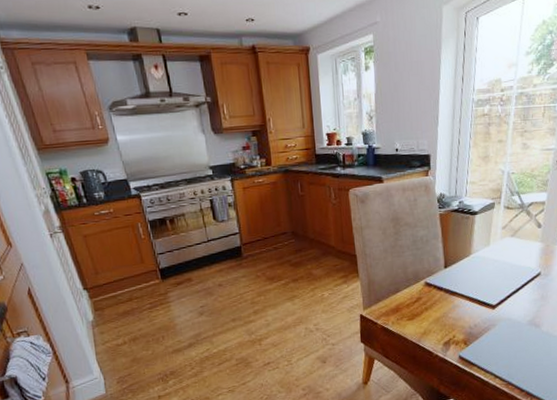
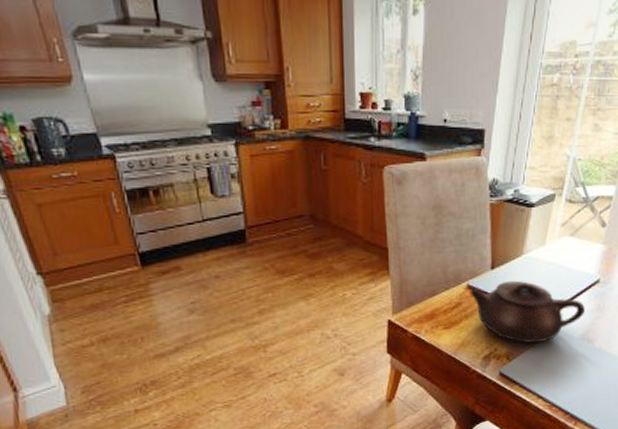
teapot: none [427,276,531,330] -> present [469,280,586,344]

